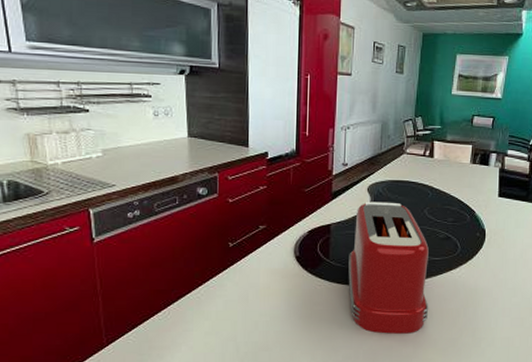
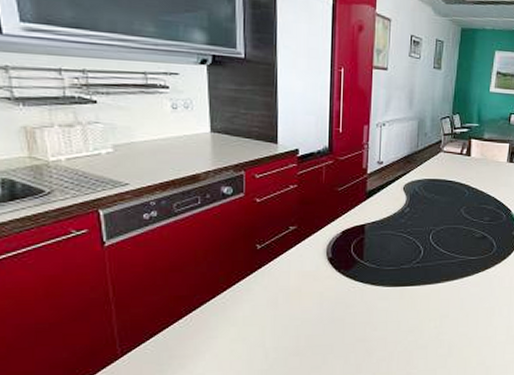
toaster: present [348,201,429,334] -> none [383,201,465,335]

